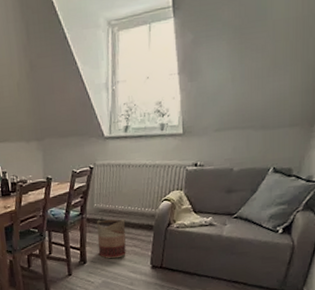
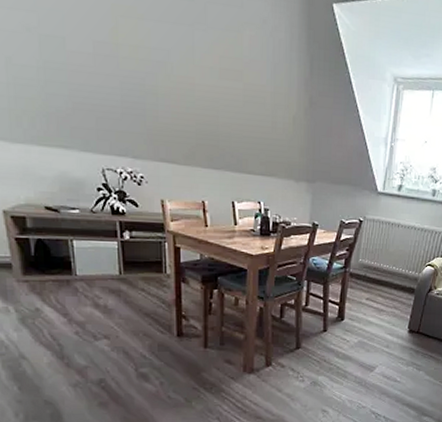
basket: present [96,219,126,259] -> none [357,276,389,319]

